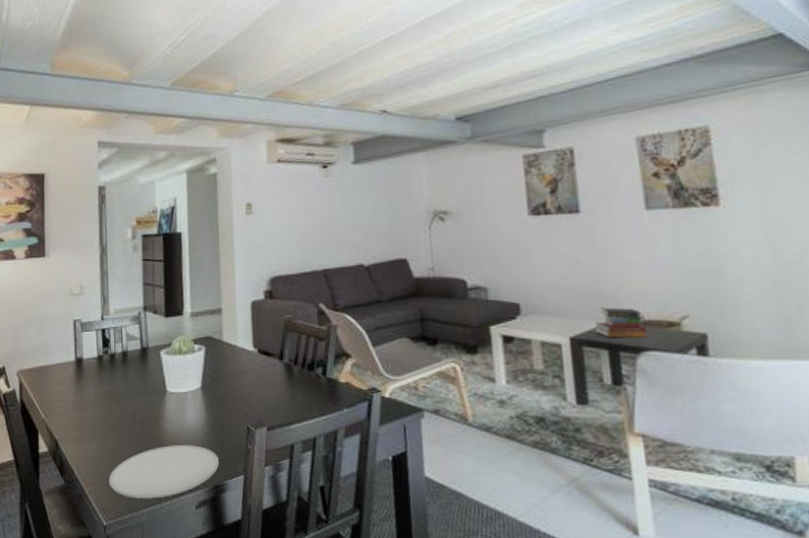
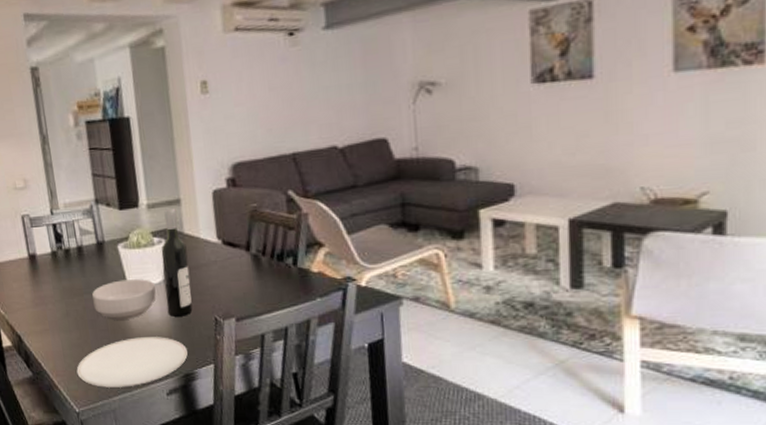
bowl: none [132,385,193,426] -> present [92,279,157,320]
bottle: none [200,317,227,424] -> present [161,208,193,317]
books: present [595,307,647,338] -> none [599,185,657,219]

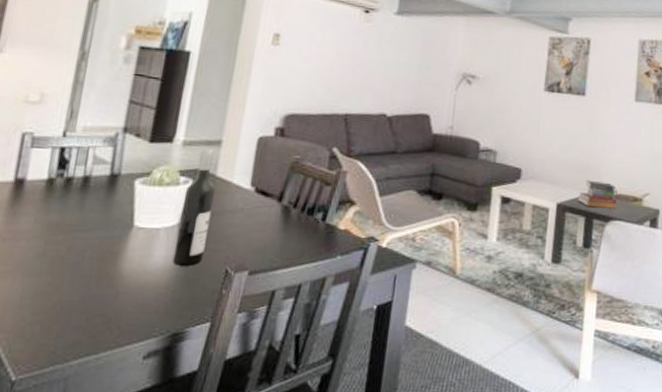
plate: present [76,337,188,388] -> none [30,287,184,349]
bowl: present [92,279,157,320] -> none [82,219,167,265]
books: none [599,185,657,219] -> present [578,180,617,209]

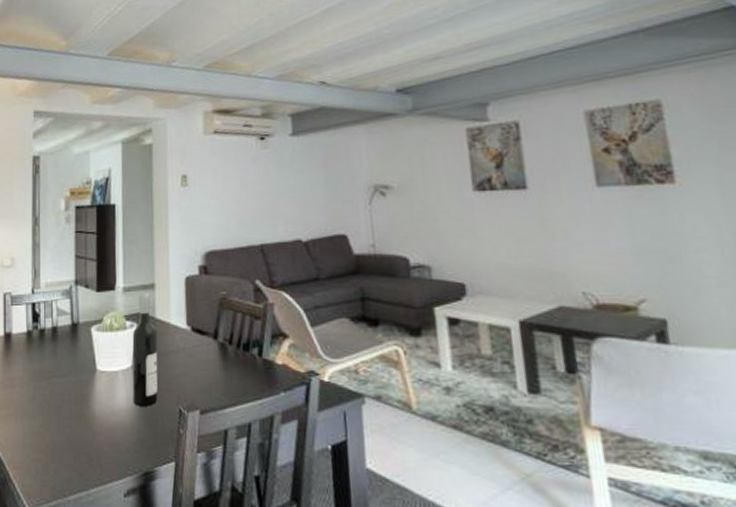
books: present [578,180,617,209] -> none [545,289,602,323]

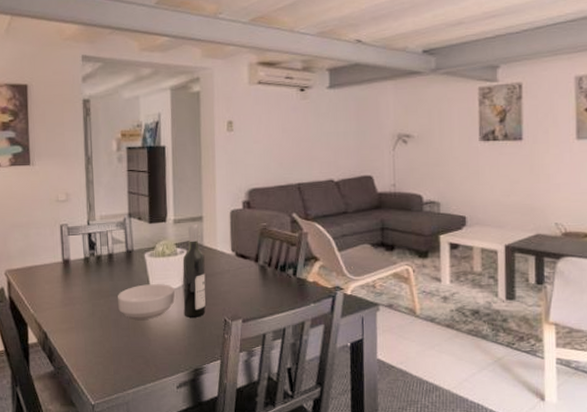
bowl: none [61,364,123,407] -> present [118,284,175,320]

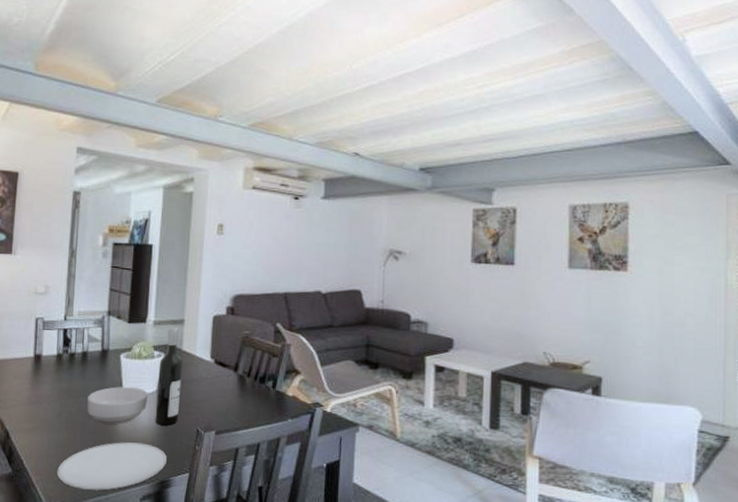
plate: none [96,335,198,381] -> present [57,442,167,491]

